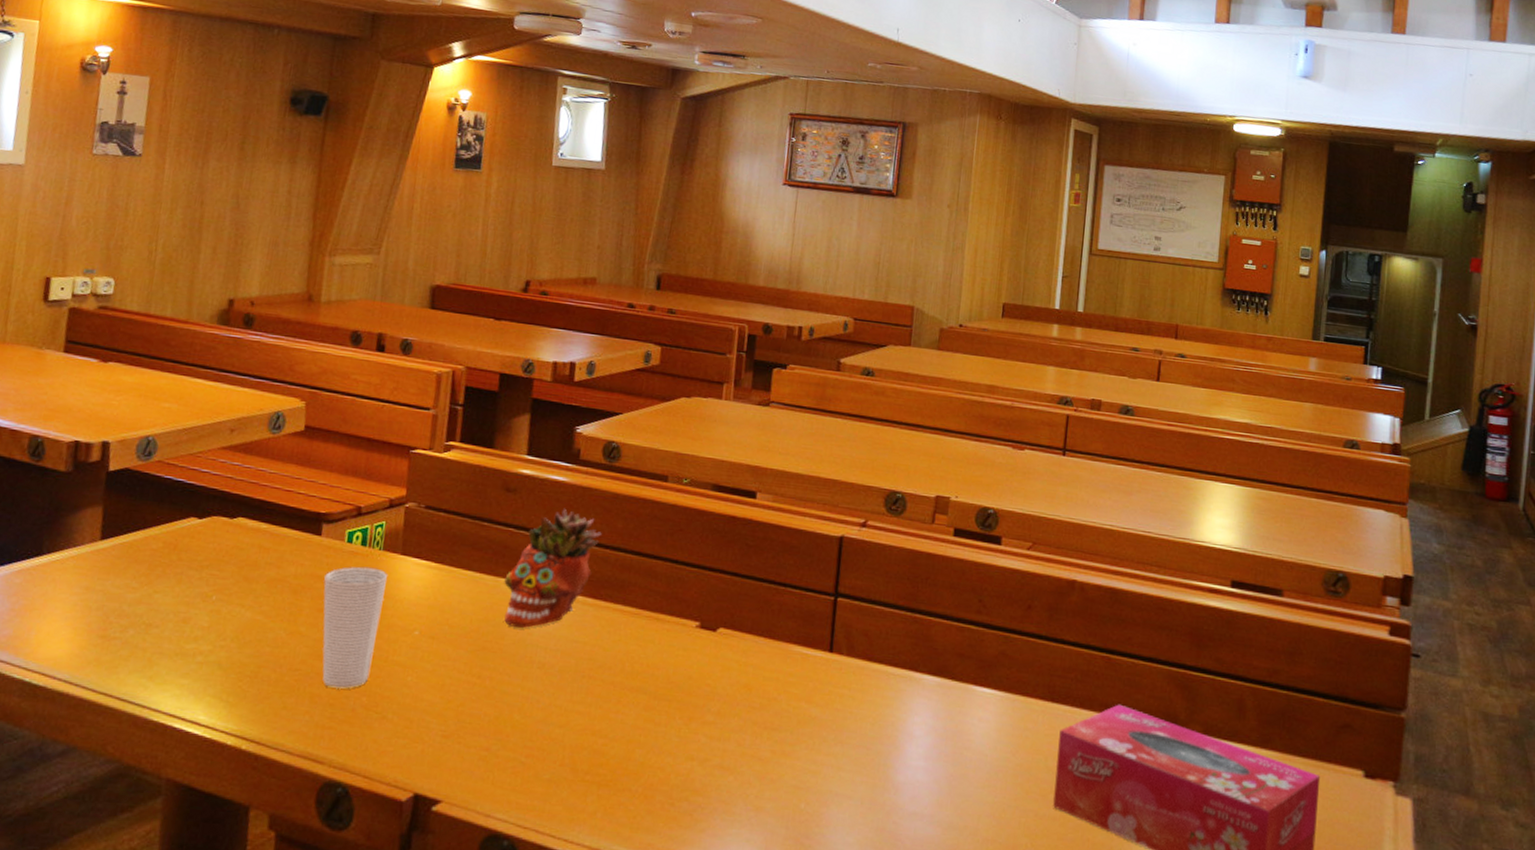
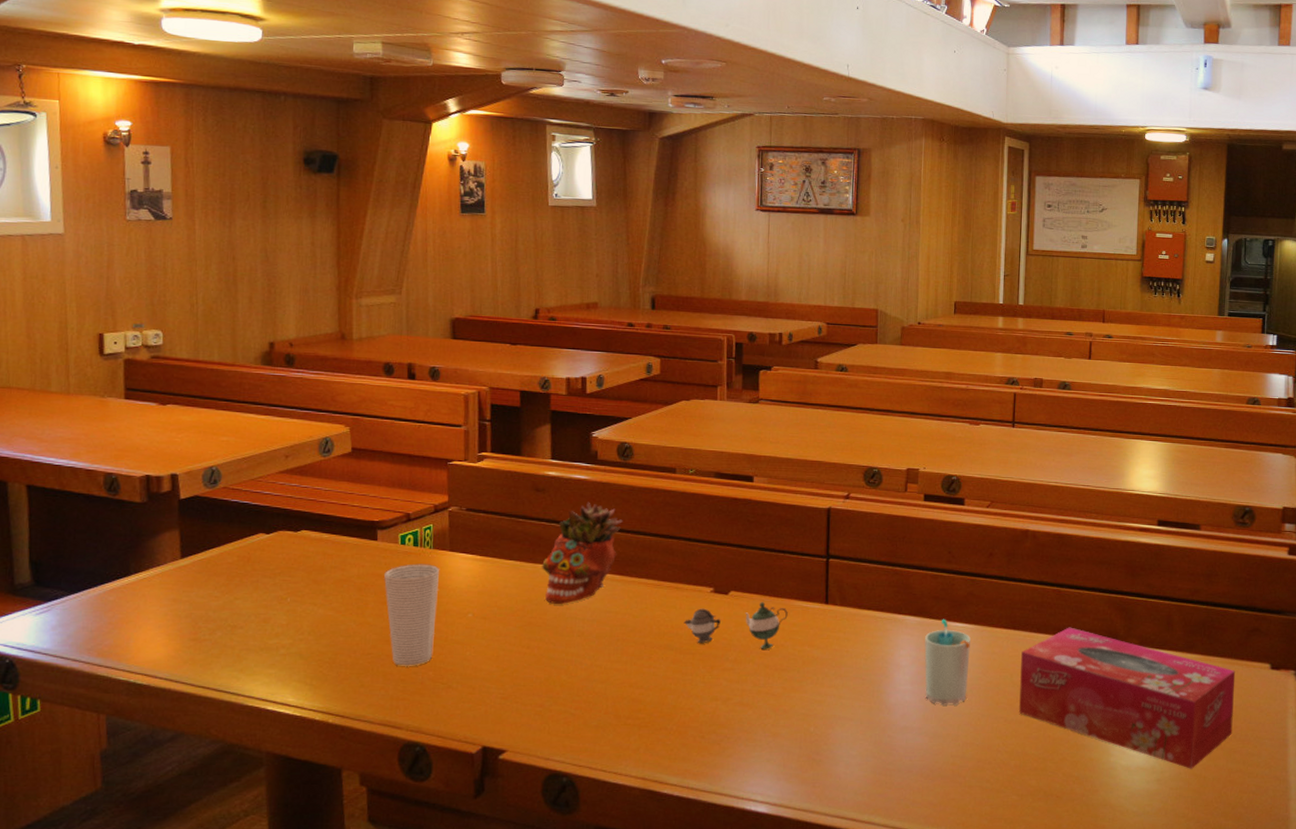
teapot: none [661,643,785,702] -> present [683,602,788,649]
cup: none [940,681,999,790] -> present [924,618,971,705]

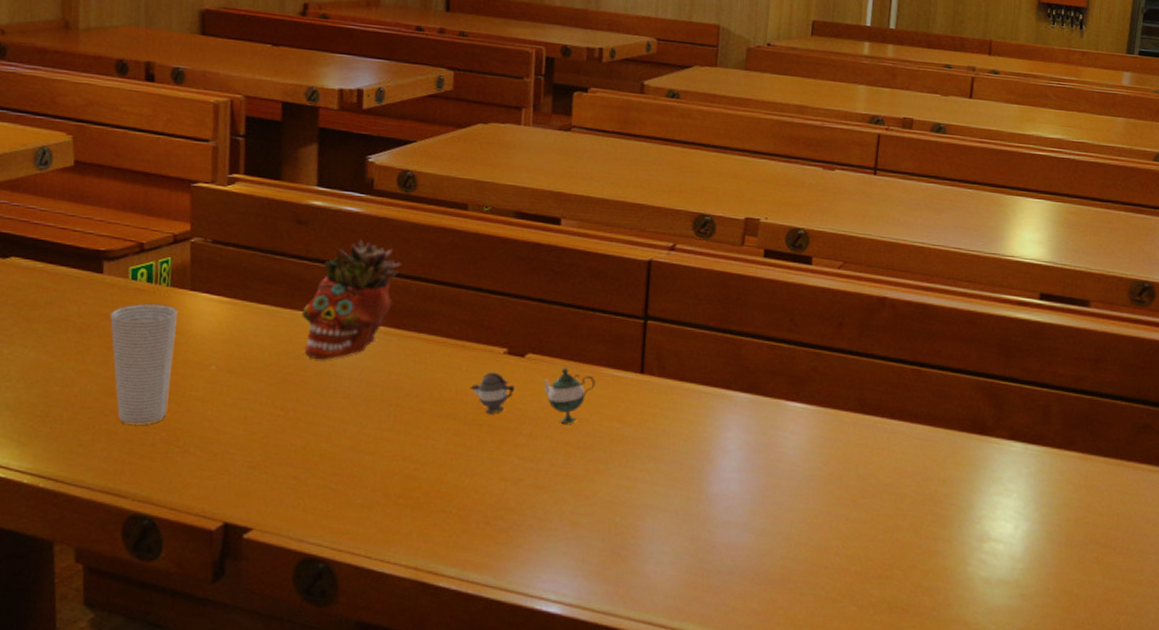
cup: present [924,618,971,705] -> none [753,397,811,499]
tissue box: present [1019,627,1236,769] -> none [863,413,1121,584]

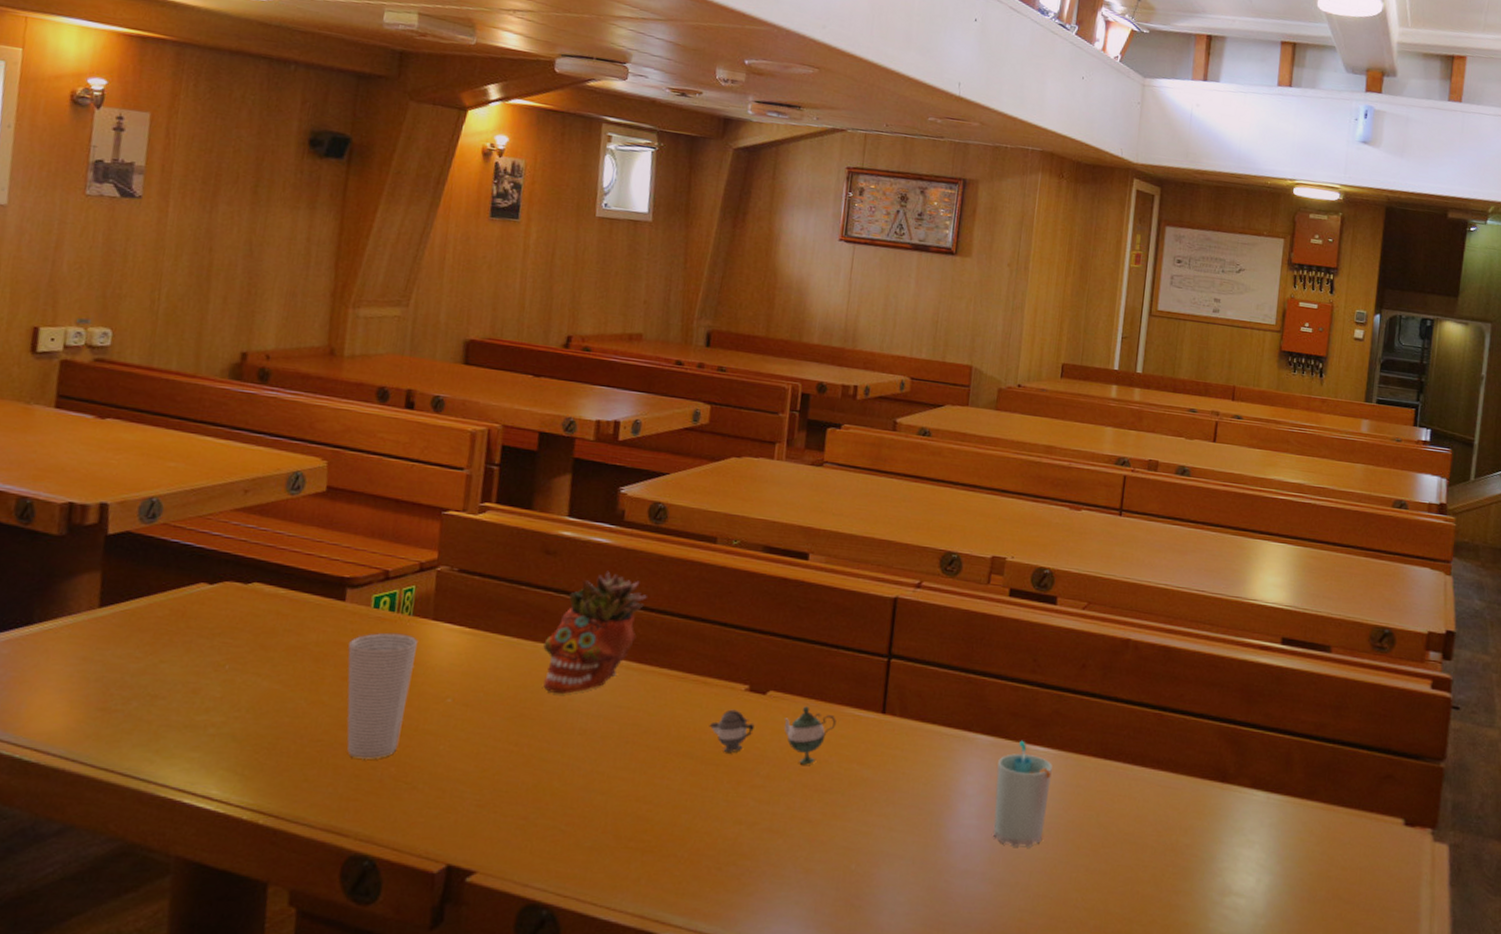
cup: none [753,397,811,499] -> present [993,740,1052,847]

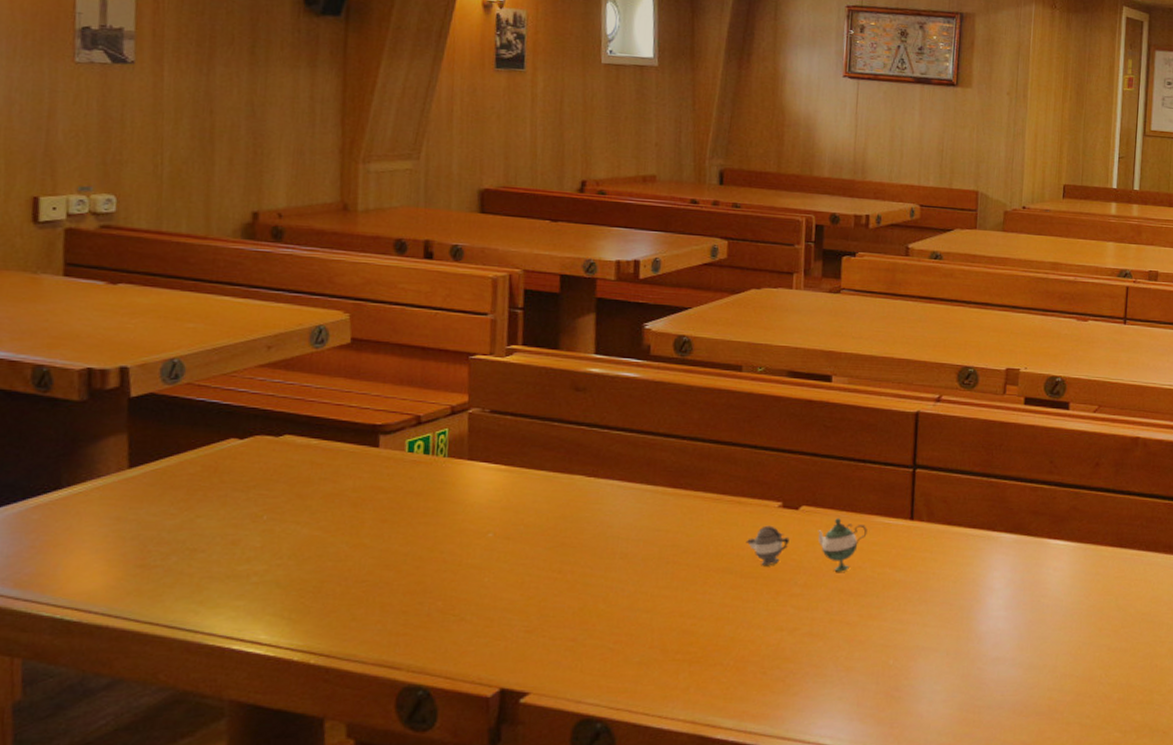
cup: present [346,632,418,759] -> none [386,474,454,595]
succulent planter: present [543,571,647,695] -> none [579,403,678,523]
cup: present [993,740,1052,847] -> none [1020,536,1072,633]

